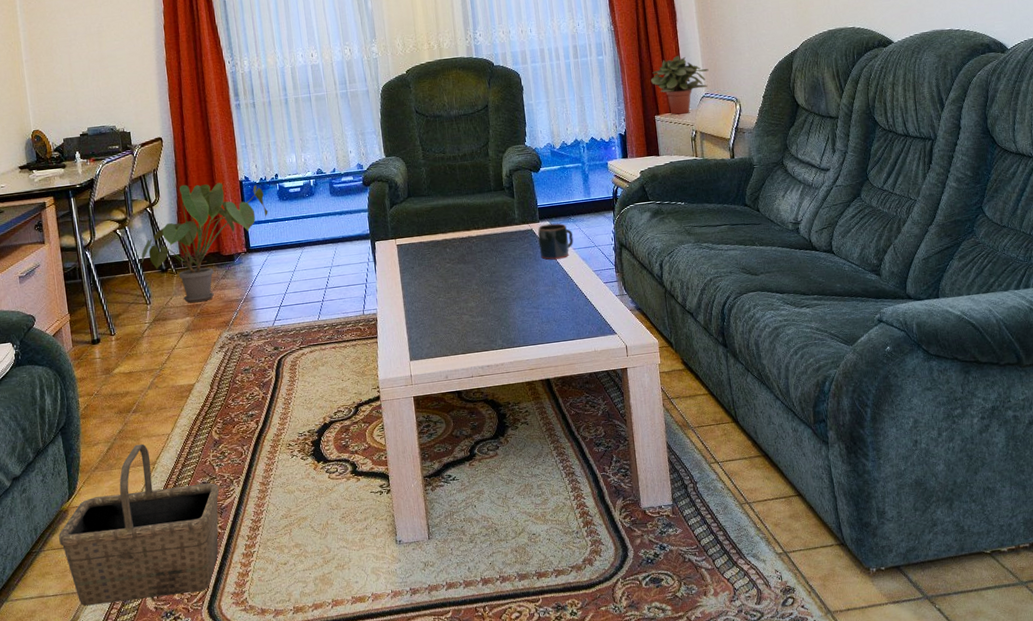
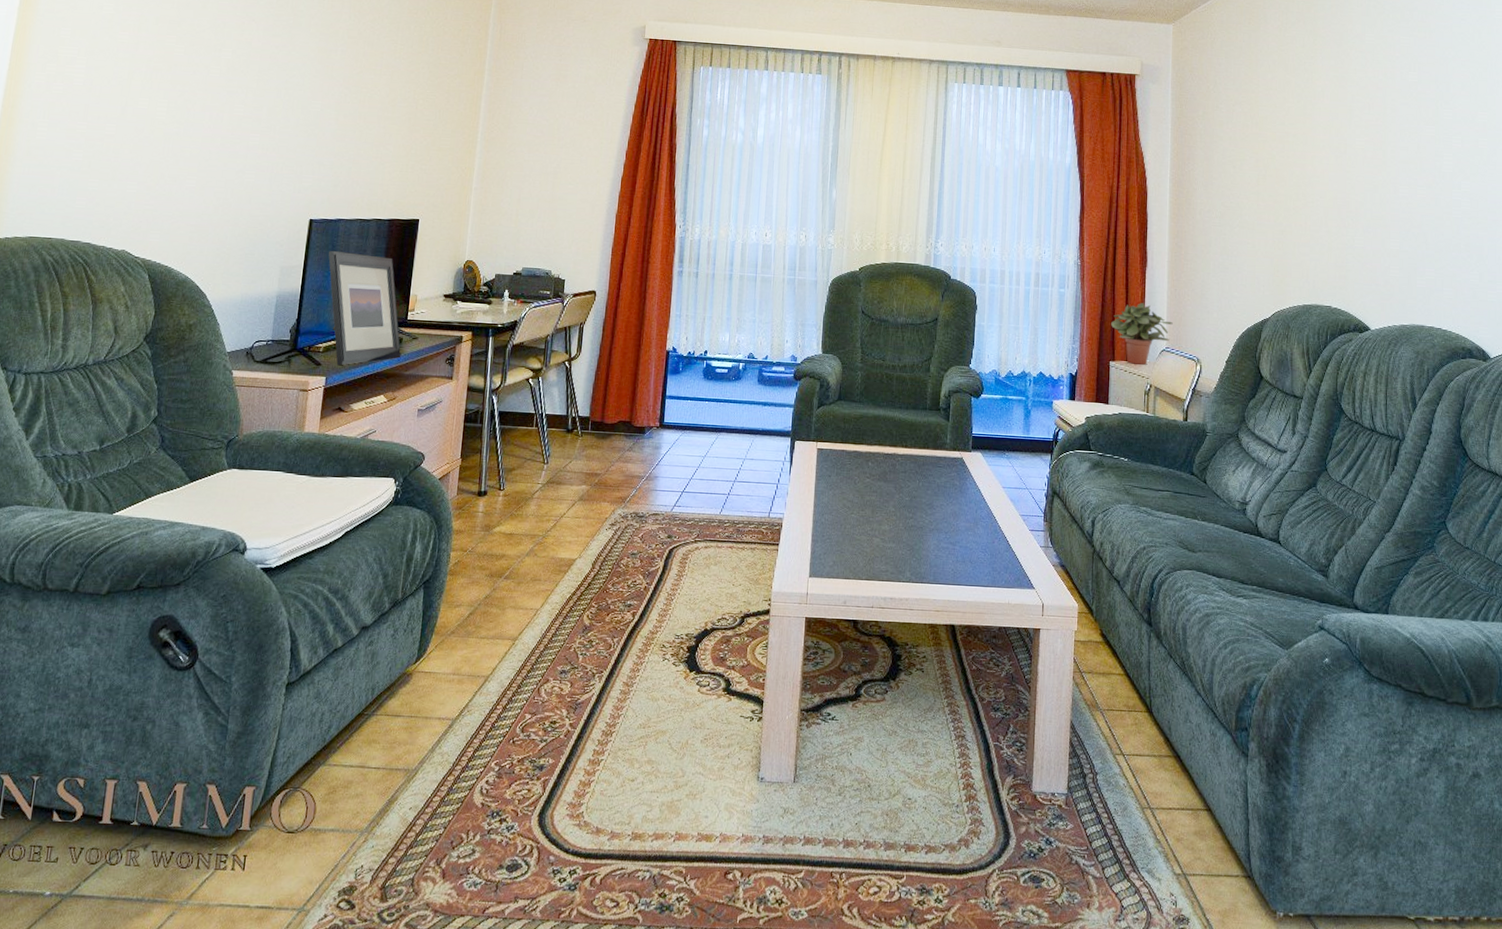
basket: present [58,444,220,606] -> none [395,614,579,795]
house plant: present [141,182,268,303] -> none [548,344,690,472]
mug: present [537,223,574,260] -> none [966,455,1005,496]

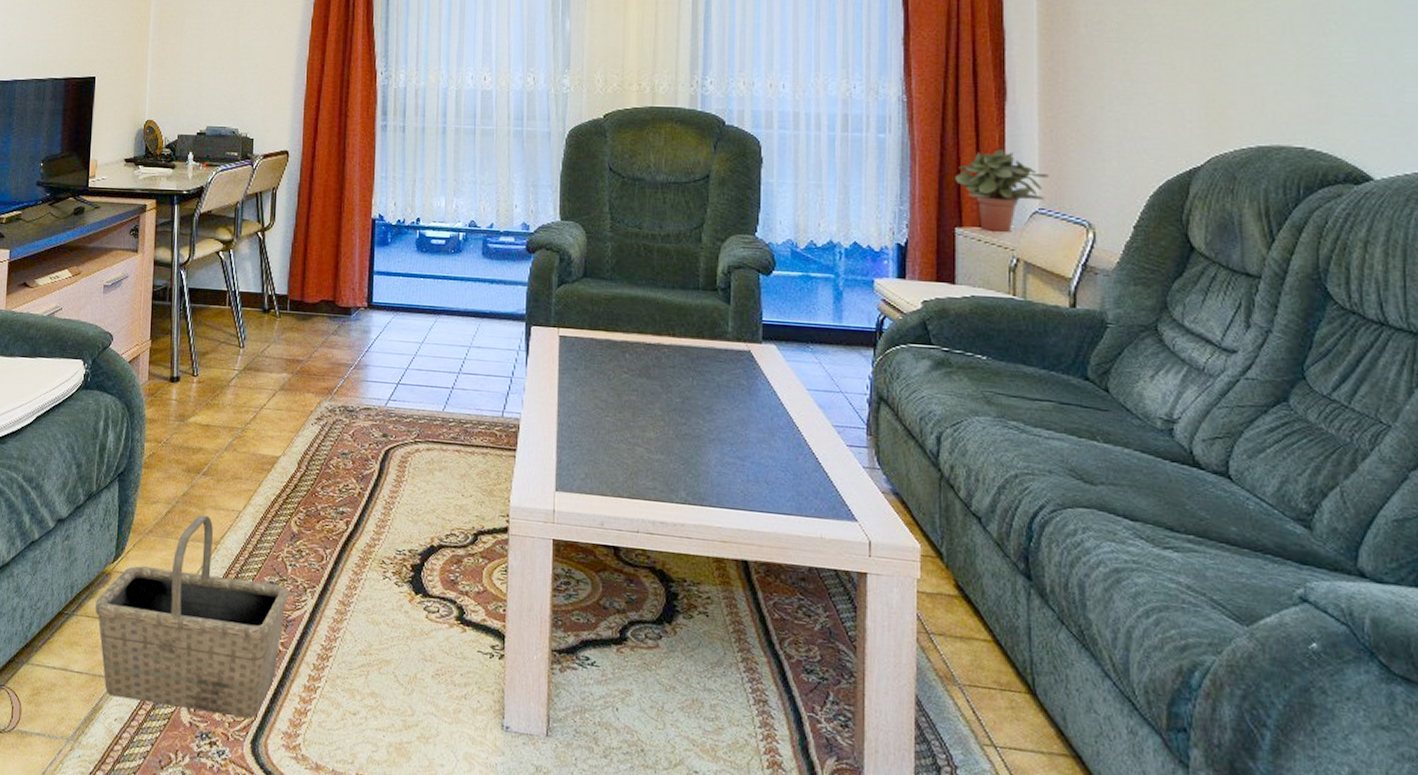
picture frame: present [328,250,401,366] -> none [6,114,84,238]
basket: none [395,614,579,795] -> present [95,514,288,719]

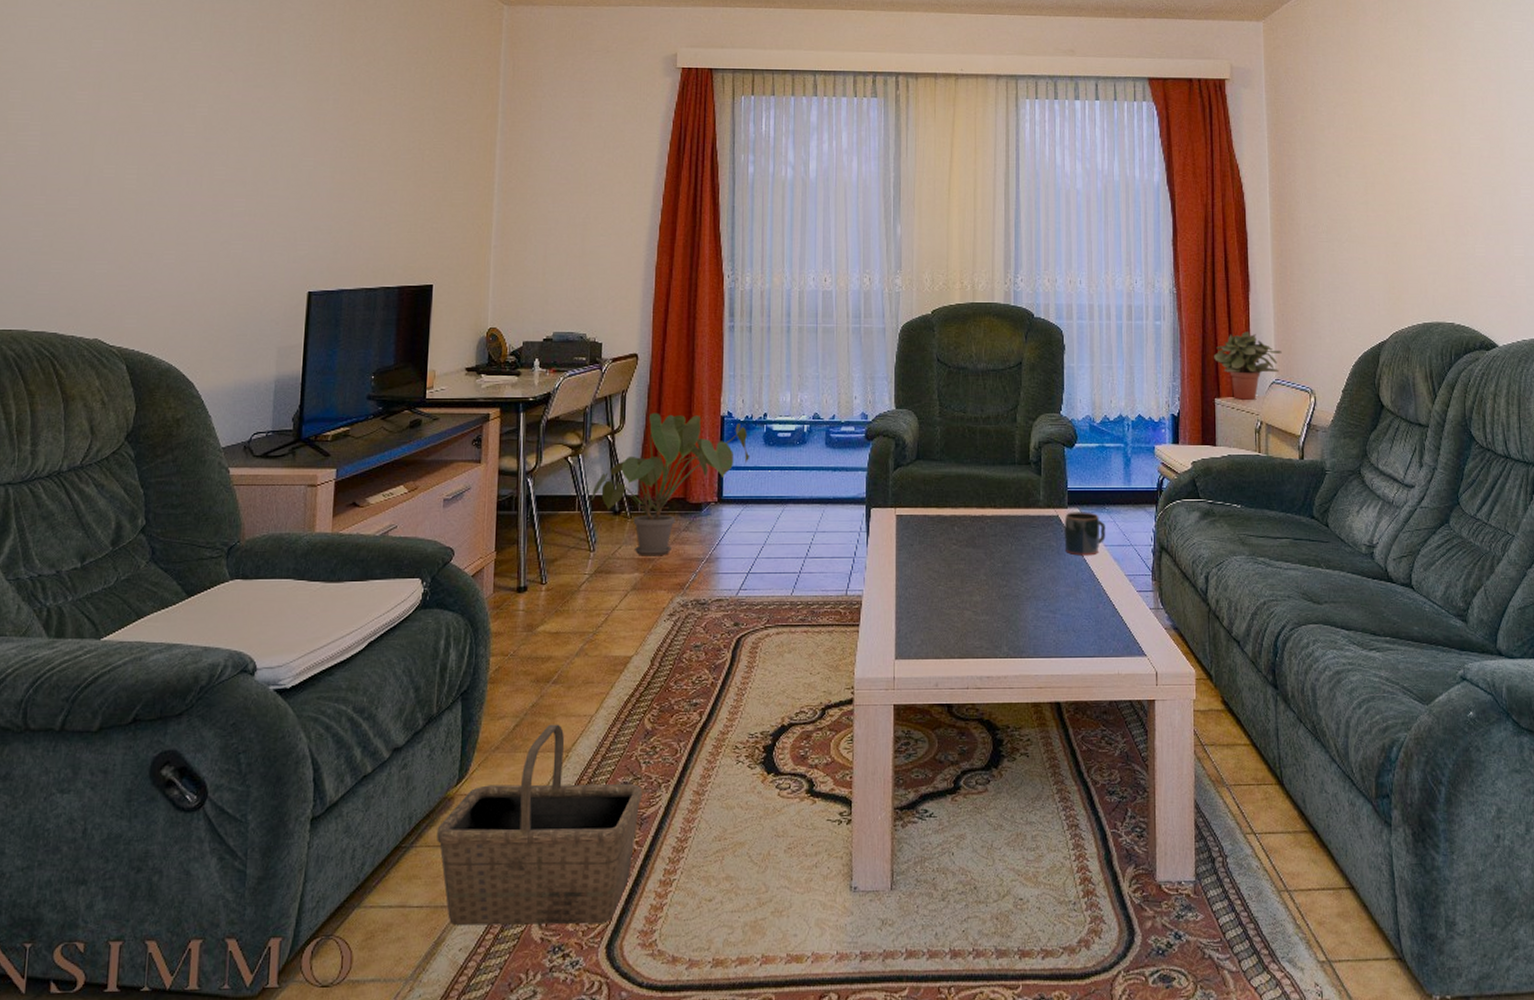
house plant: none [242,211,401,358] -> present [591,412,749,556]
mug: none [757,348,809,400] -> present [1064,512,1106,556]

